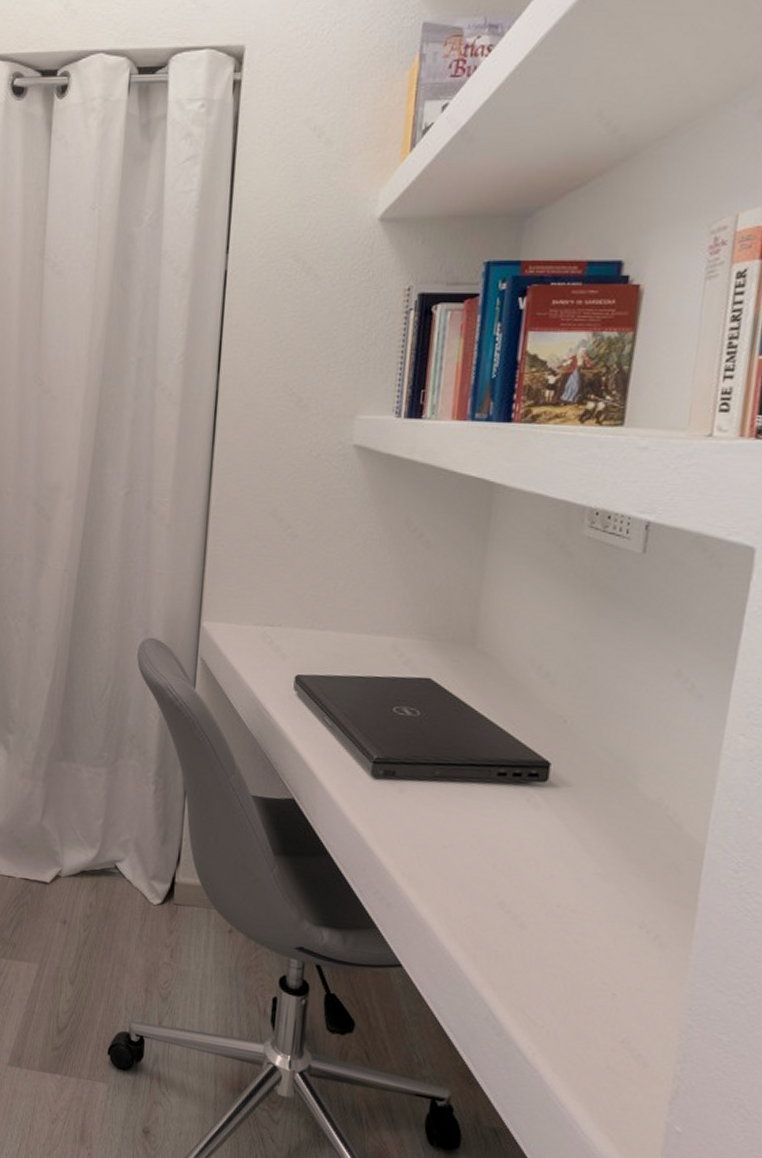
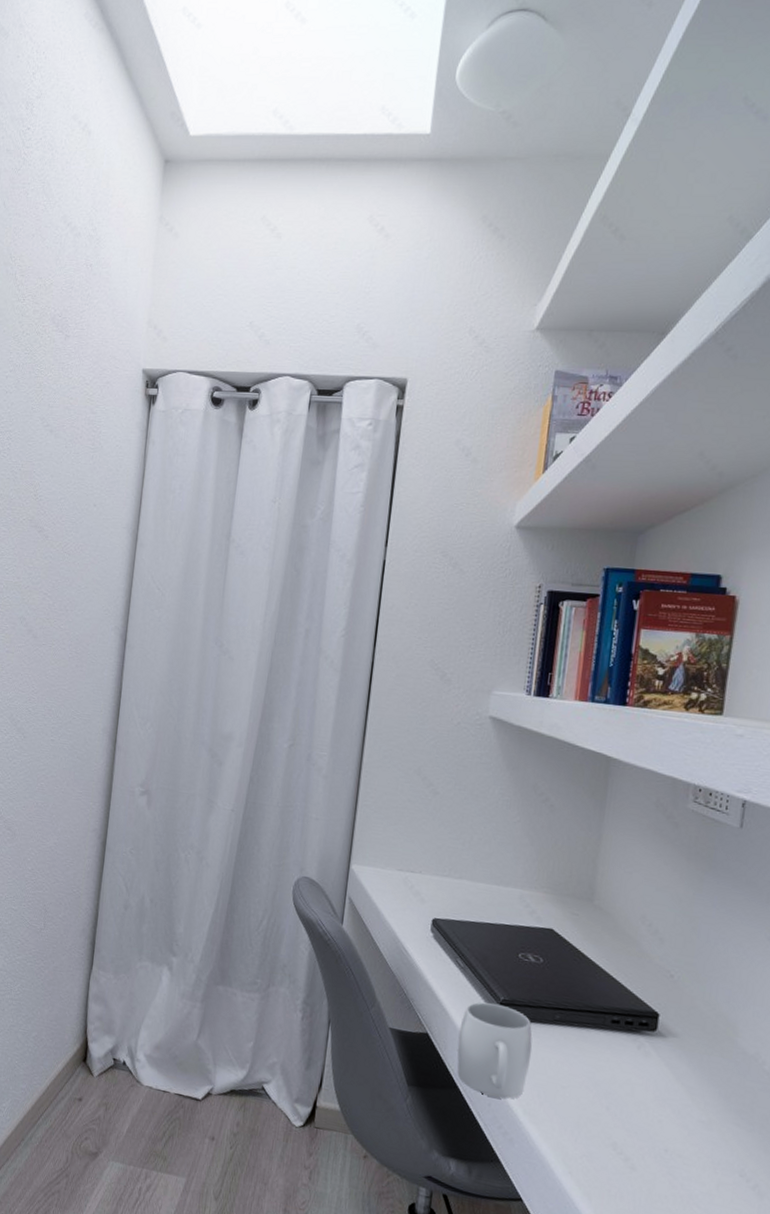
mug: none [327,762,410,863] -> present [457,1002,533,1099]

